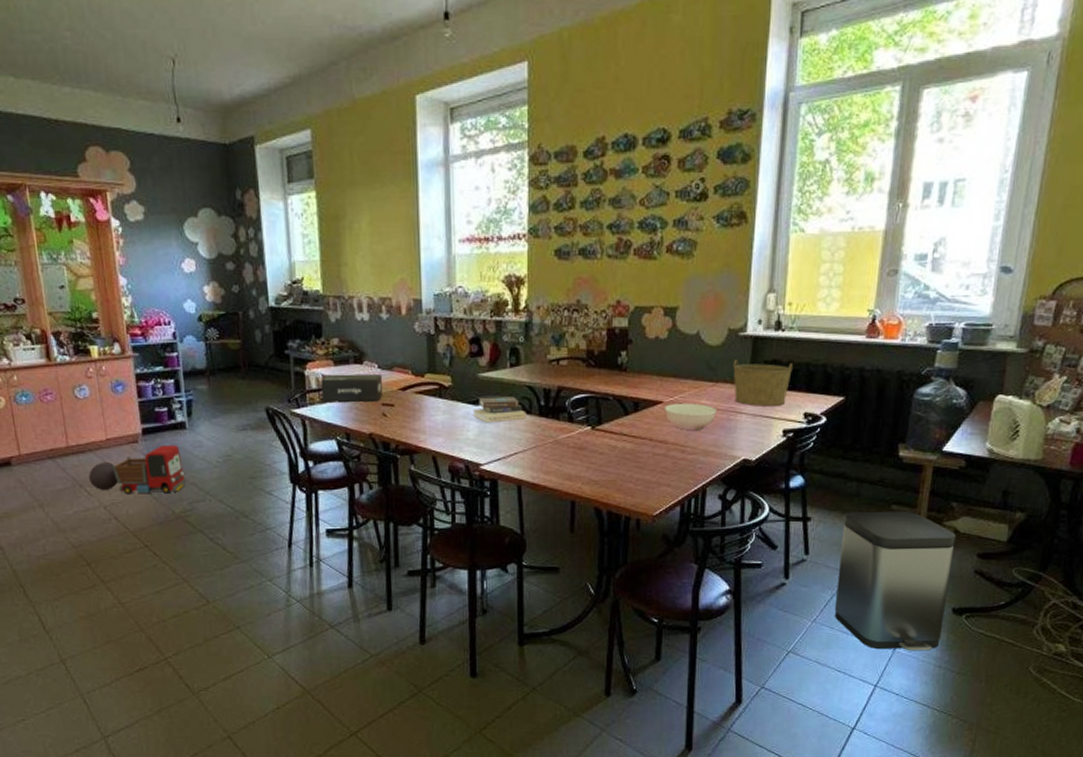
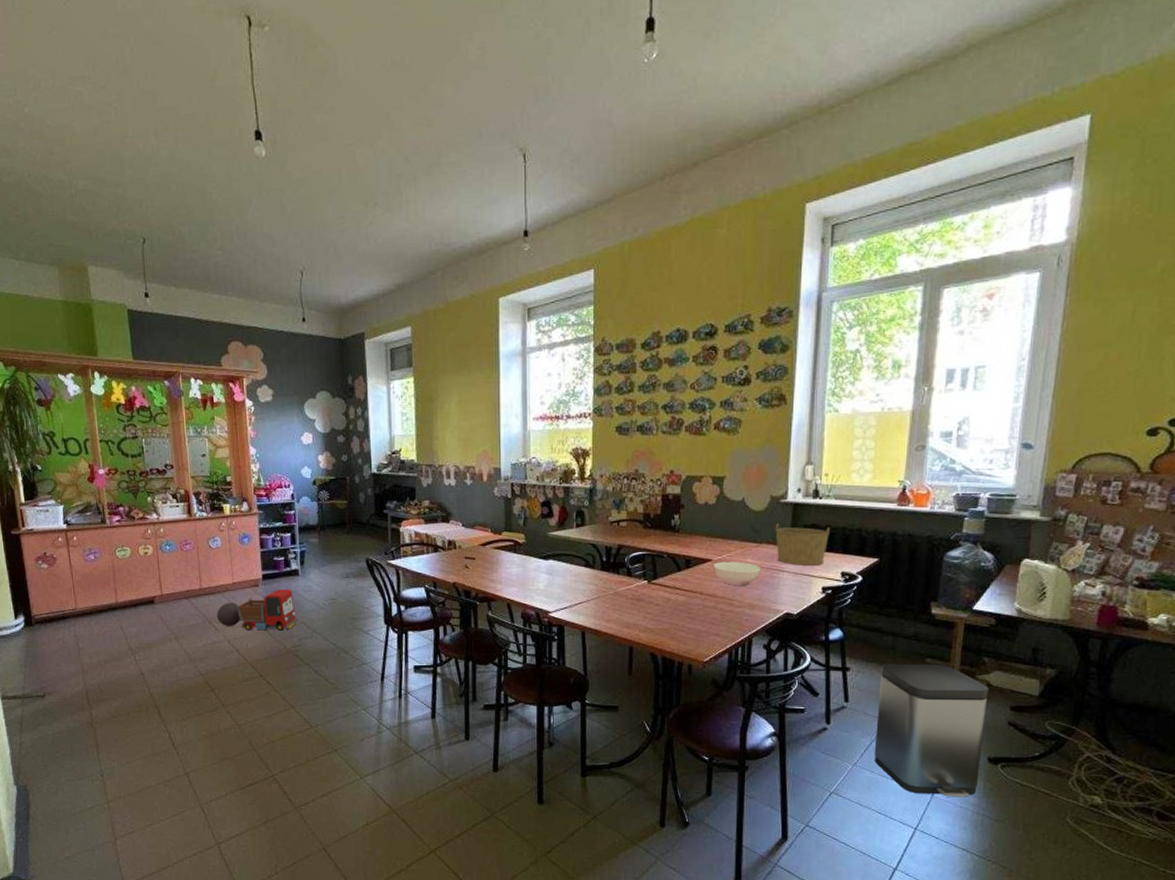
box: present [320,373,383,403] -> none [413,531,466,556]
books: present [473,396,526,423] -> none [543,553,590,576]

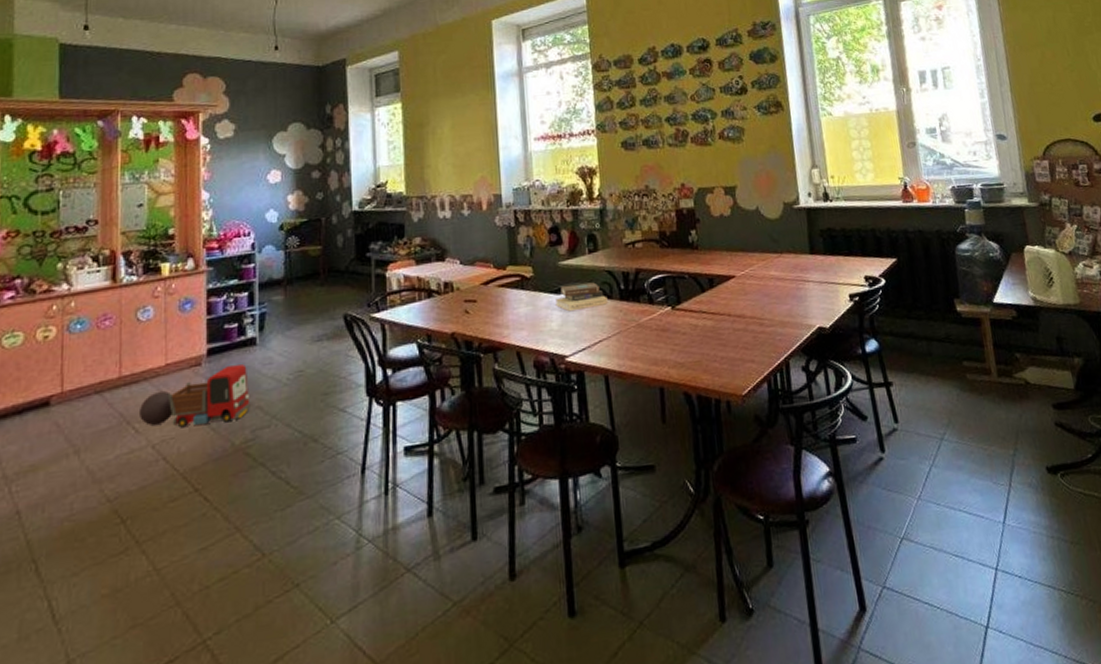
books: none [543,553,590,576] -> present [555,282,608,312]
bowl: present [712,562,762,586] -> none [736,275,787,303]
basket: present [775,524,830,565] -> none [792,230,846,274]
pedal bin: present [874,664,989,798] -> none [922,366,1045,524]

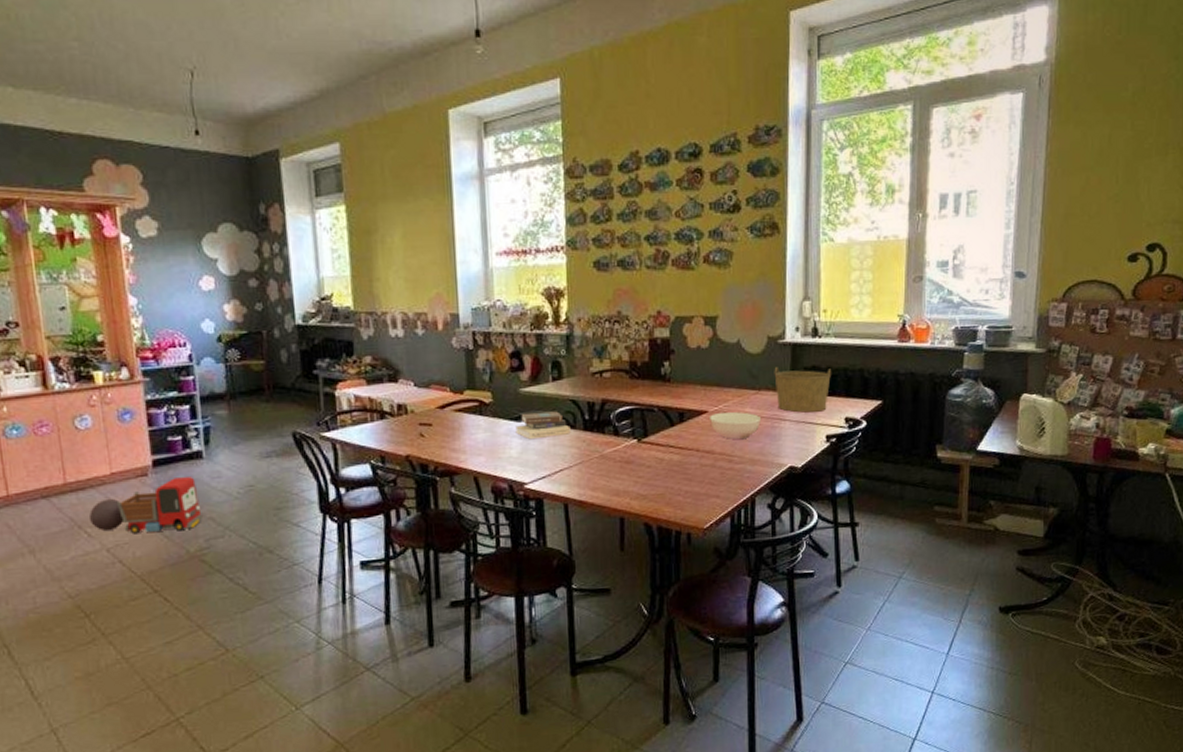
bowl: none [736,275,787,303] -> present [708,412,762,440]
basket: none [792,230,846,274] -> present [774,367,831,413]

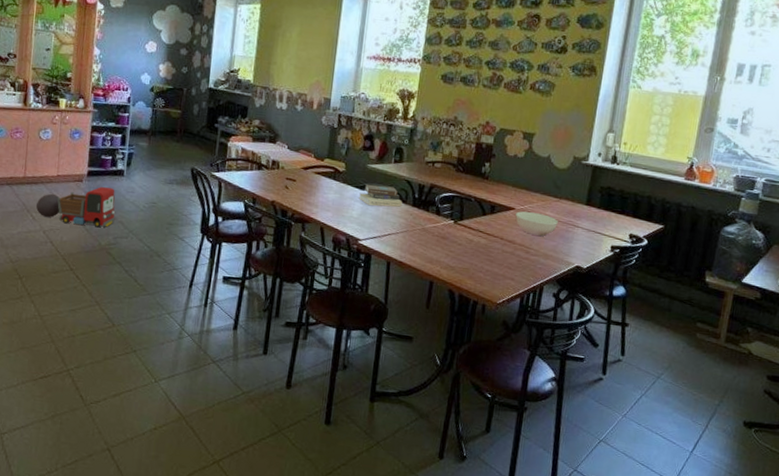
basket: present [774,367,831,413] -> none [574,182,623,226]

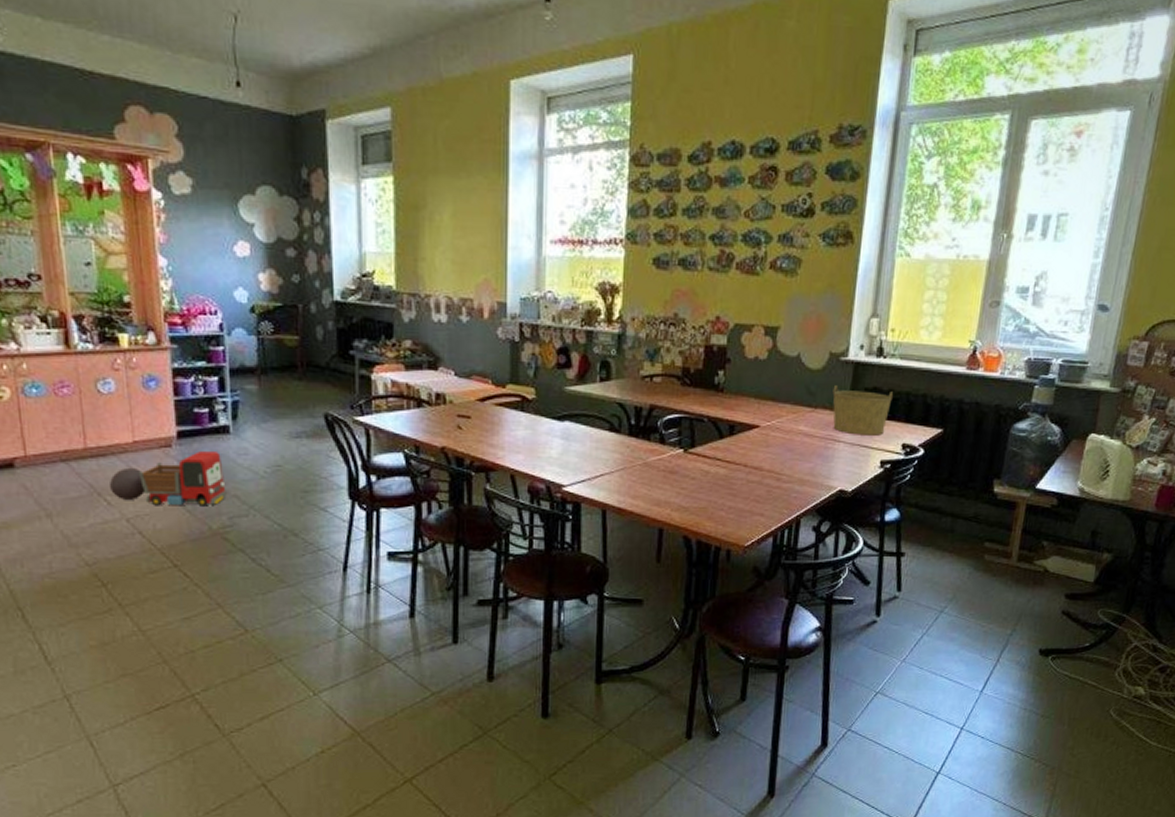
books: present [359,184,402,207] -> none [557,412,615,441]
bowl: present [515,211,559,237] -> none [760,429,816,458]
basket: none [574,182,623,226] -> present [832,385,893,436]

